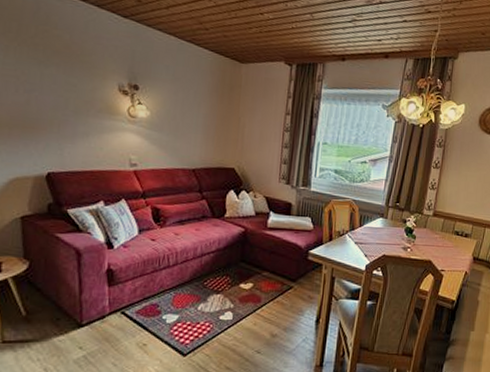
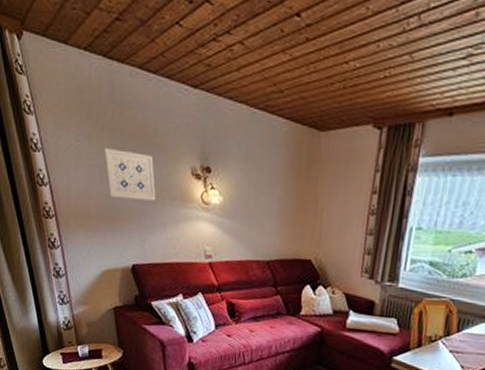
wall art: none [23,60,80,112] -> present [105,147,156,201]

